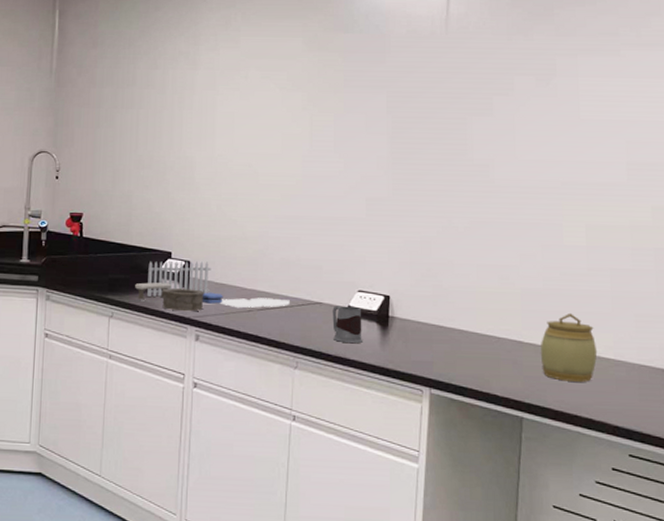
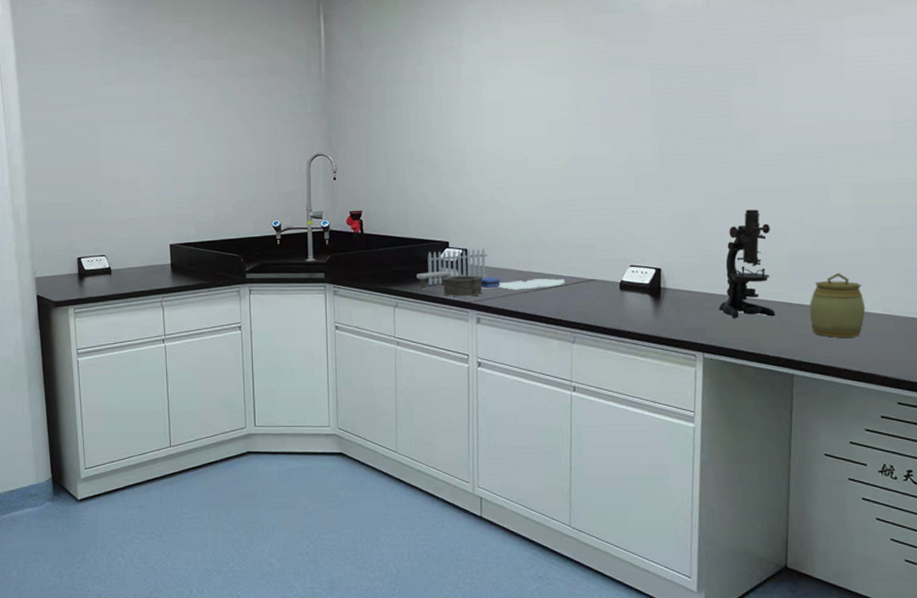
mug: present [332,305,362,344] -> none [606,281,636,316]
microscope: none [448,241,506,355] -> present [719,209,776,319]

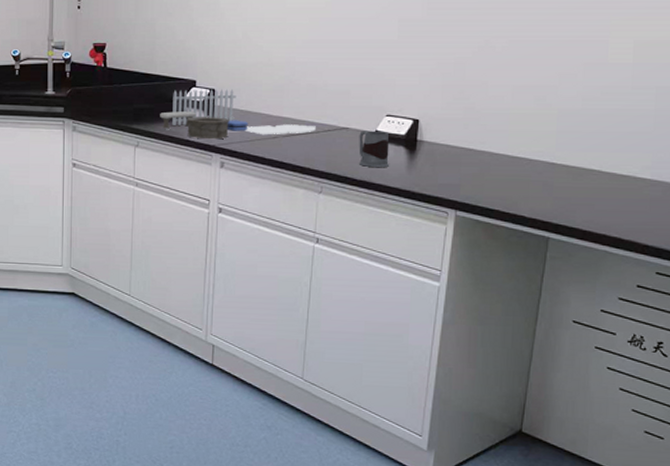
mug: none [606,281,636,316] -> present [359,130,390,168]
microscope: present [719,209,776,319] -> none [477,61,540,177]
jar: present [810,272,866,339] -> none [573,133,634,203]

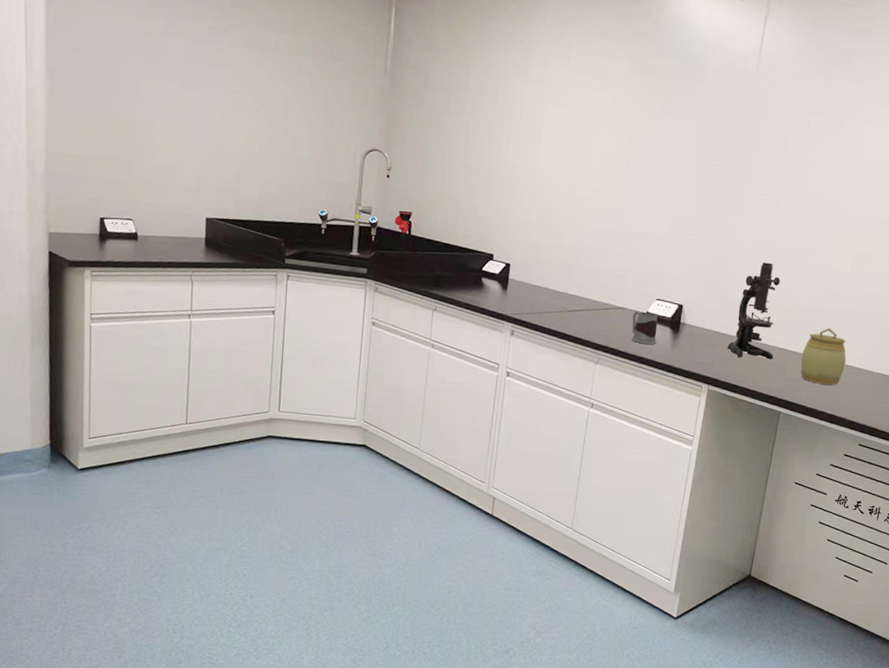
garden set: present [160,89,316,140] -> none [458,261,597,310]
microscope: none [477,61,540,177] -> present [727,262,780,360]
jar: none [573,133,634,203] -> present [801,327,847,386]

